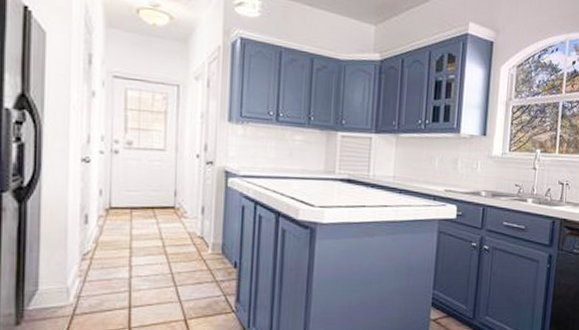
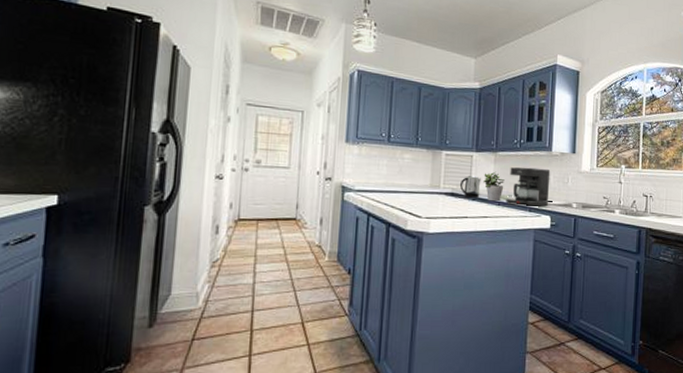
kettle: none [356,159,381,185] -> present [459,175,481,198]
potted plant: none [383,155,407,189] -> present [483,171,504,202]
coffee maker: none [408,150,458,195] -> present [506,166,551,207]

